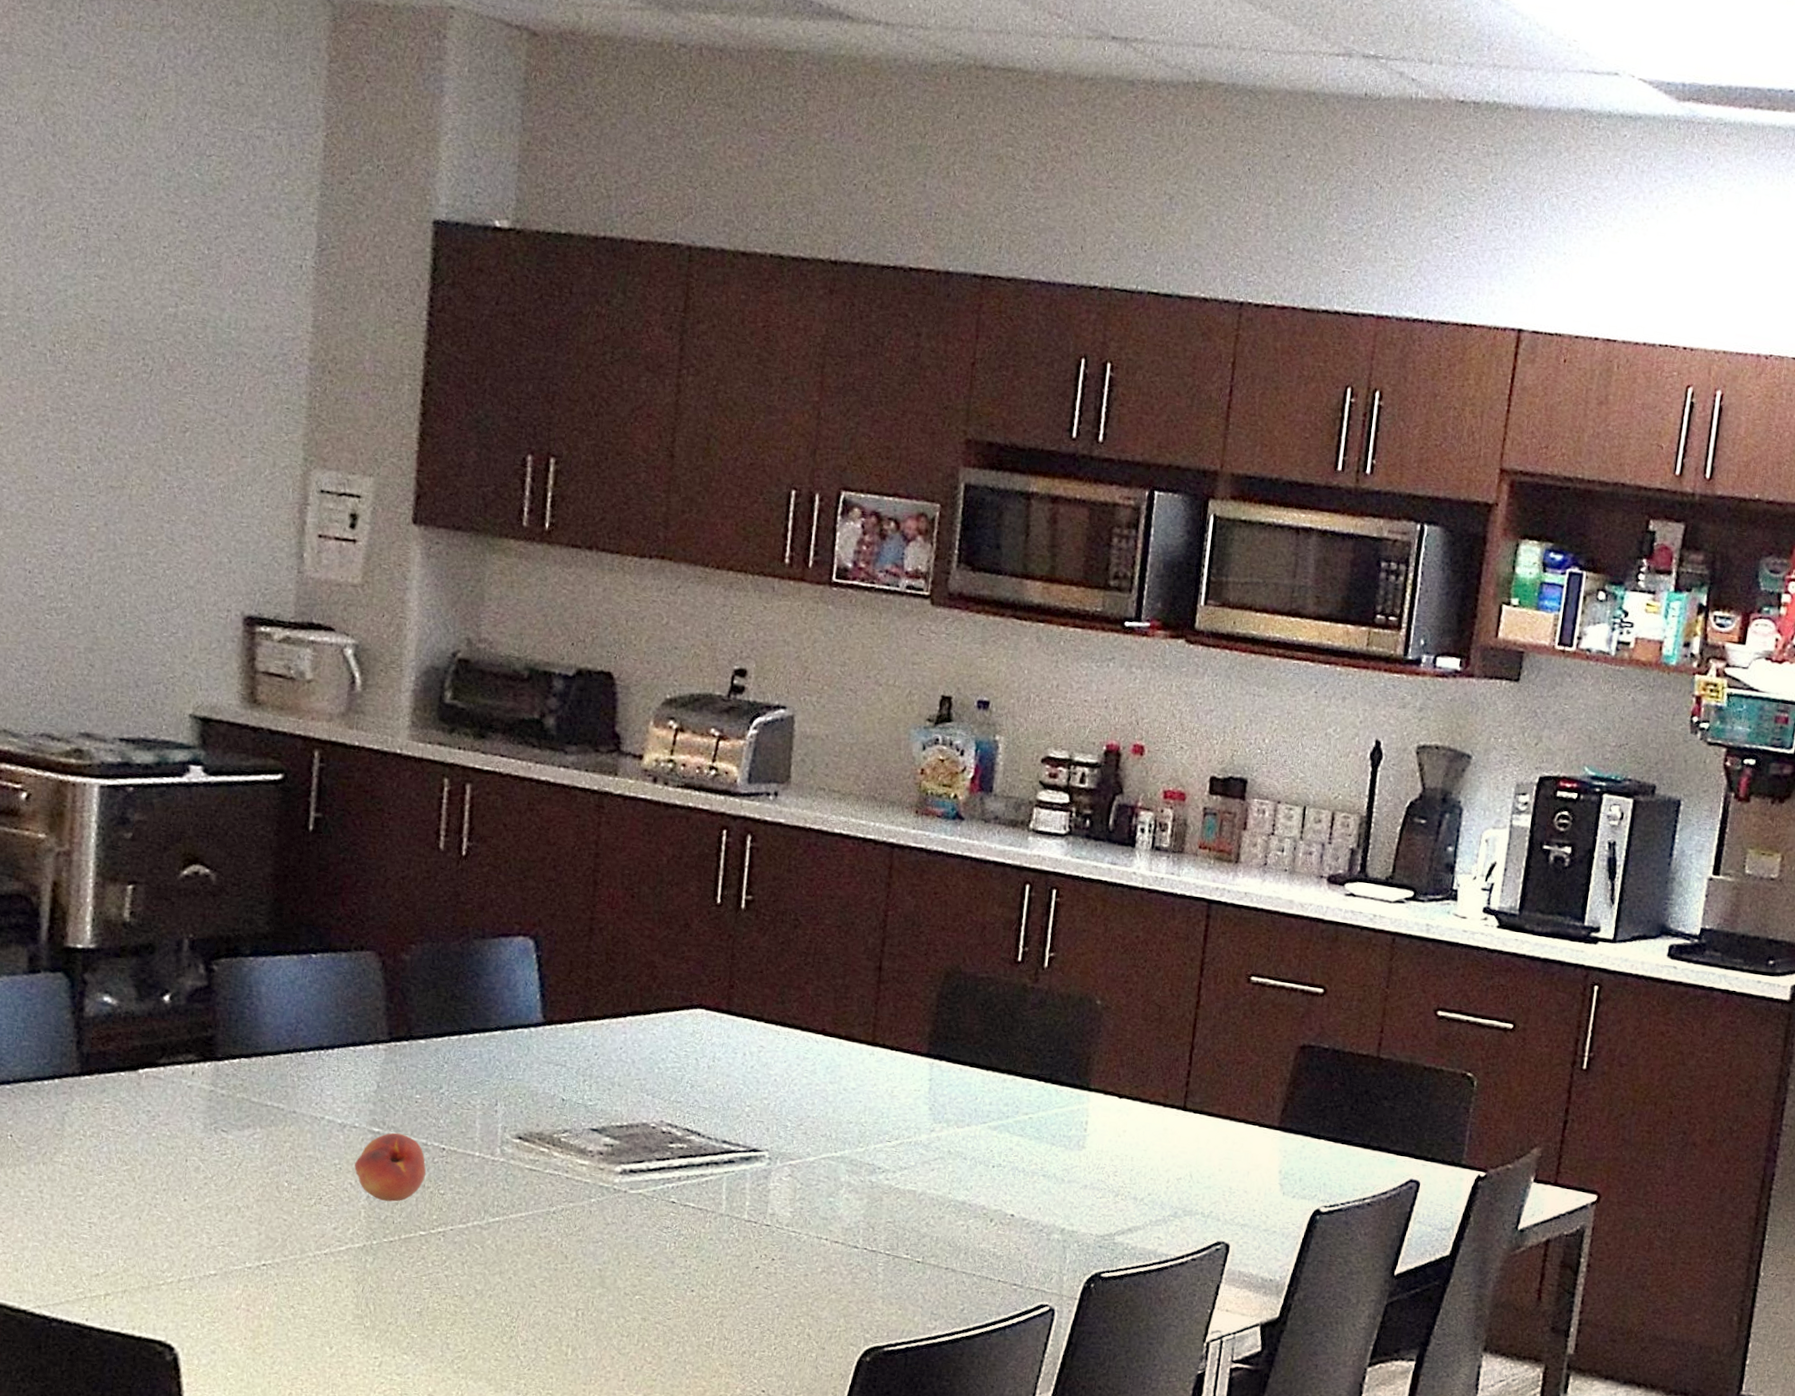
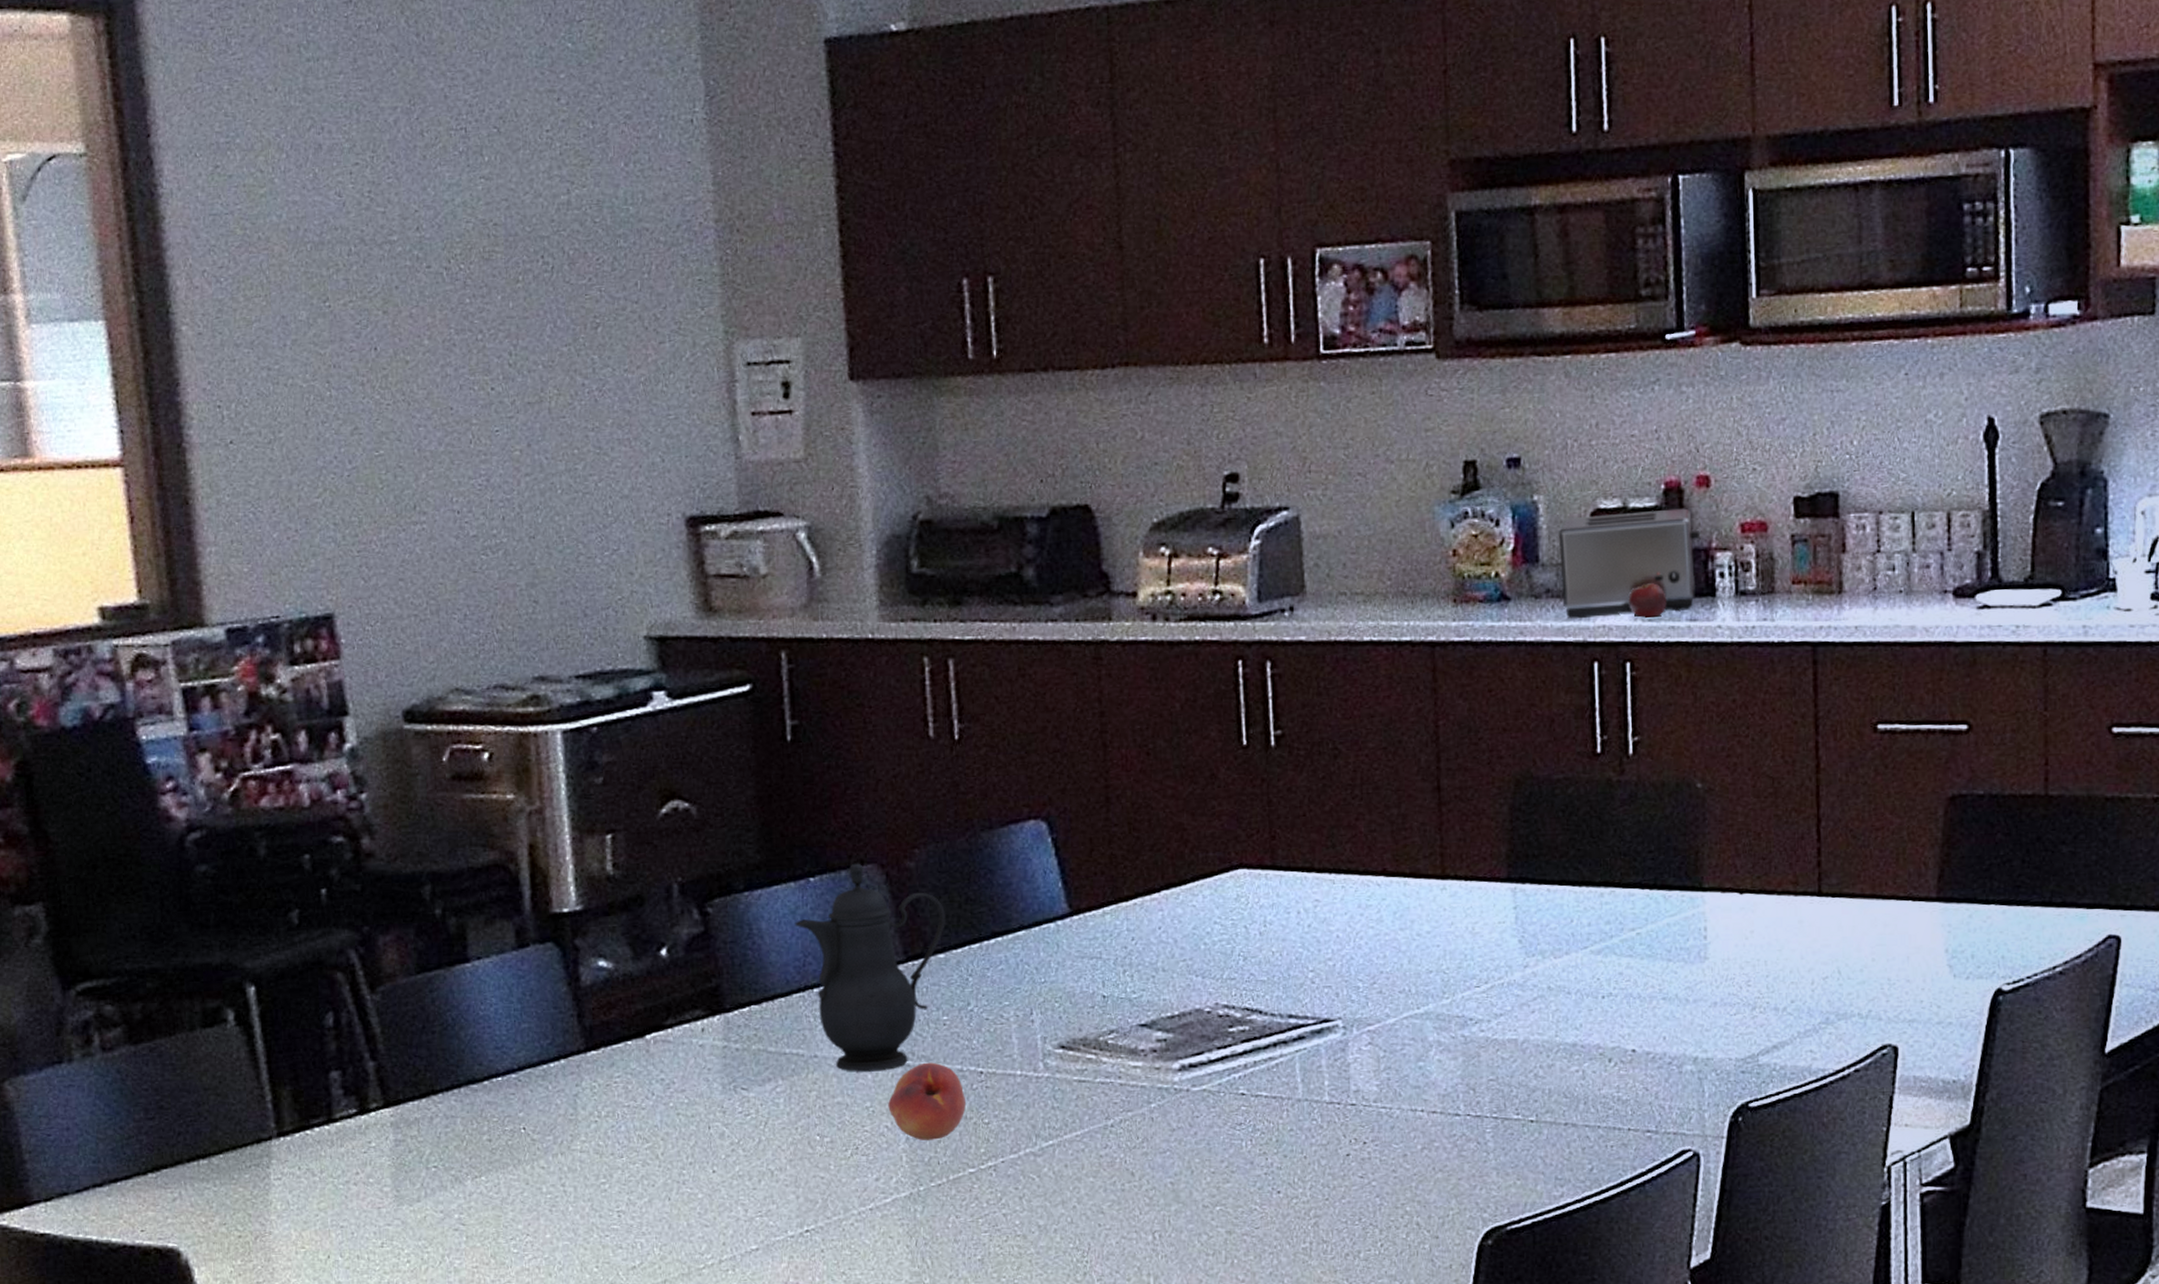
coffeepot: none [292,947,431,1133] -> present [795,863,945,1071]
toaster: none [1007,760,1130,853] -> present [1559,508,1701,618]
fruit: none [1062,826,1095,856] -> present [1628,583,1667,618]

